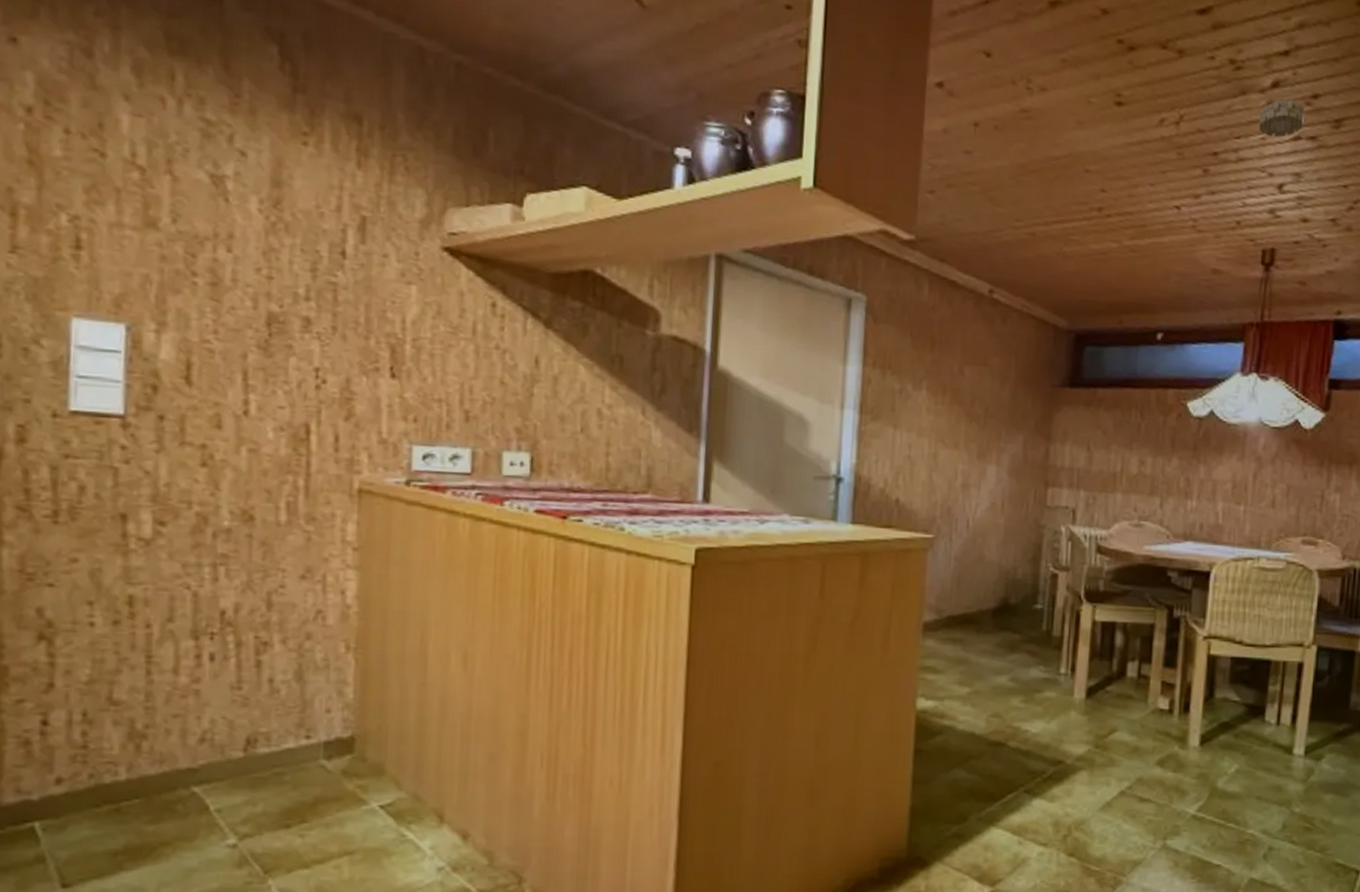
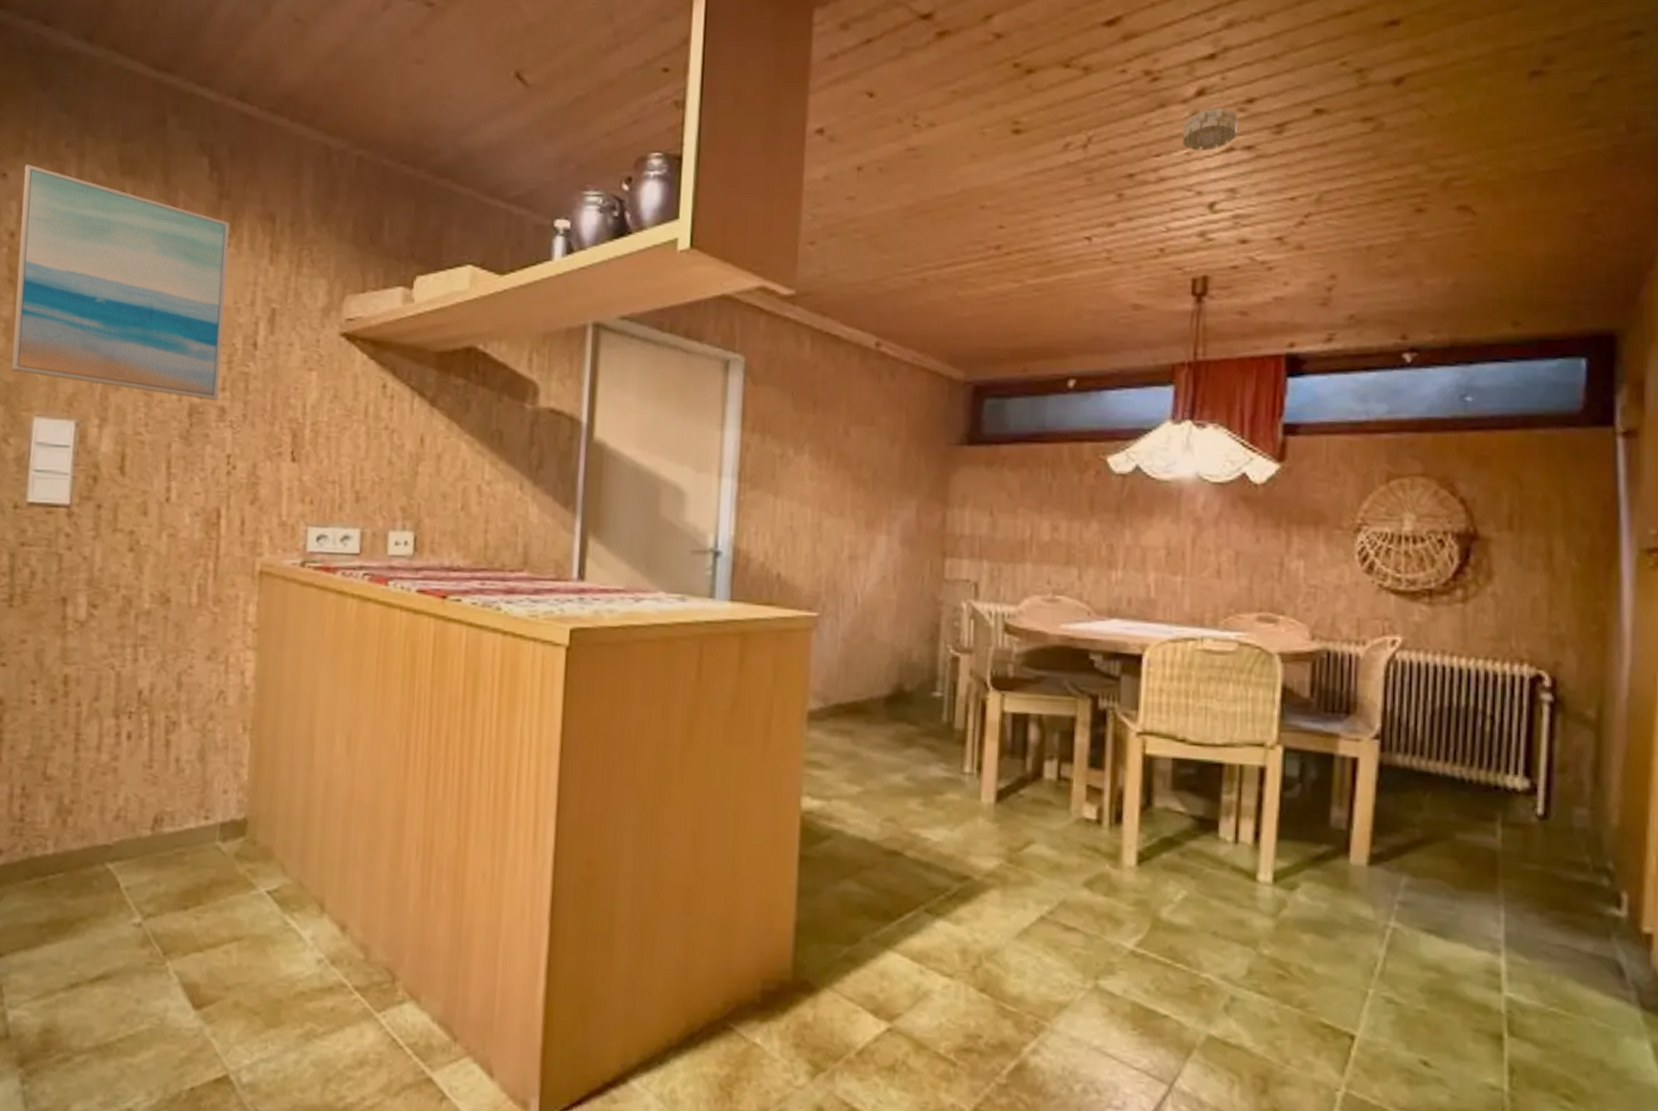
wall art: none [38,29,308,311] -> present [11,163,230,401]

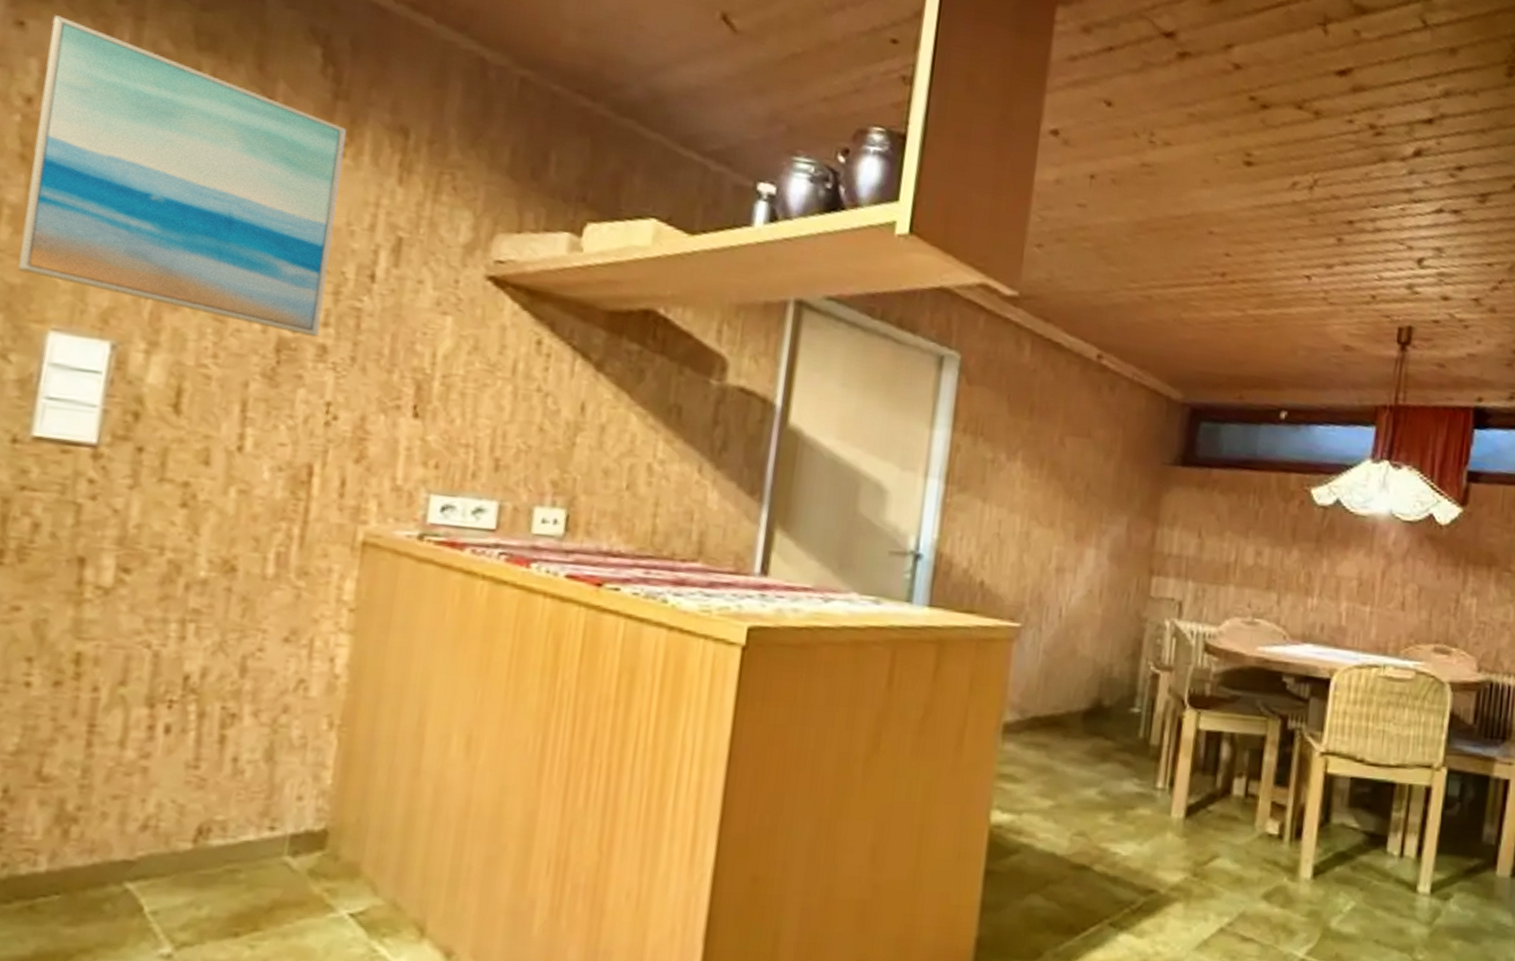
smoke detector: present [1182,106,1238,151] -> none [1398,169,1449,209]

